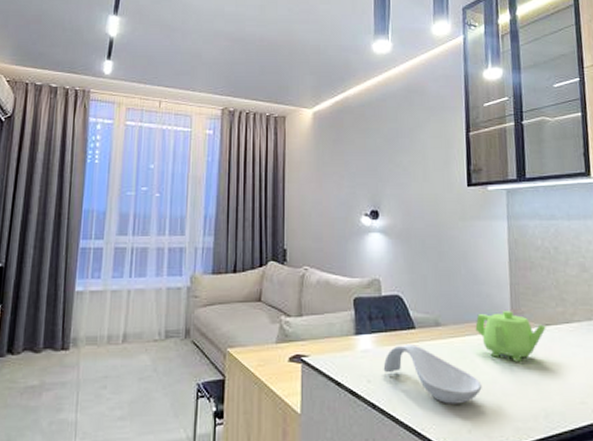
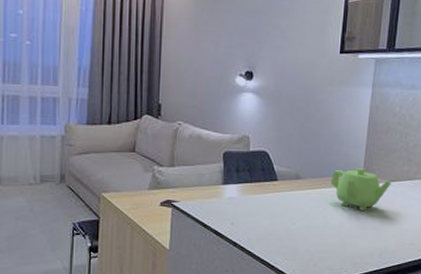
spoon rest: present [383,345,482,404] -> none [246,194,330,244]

